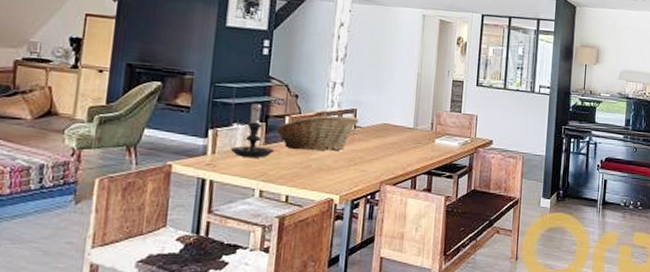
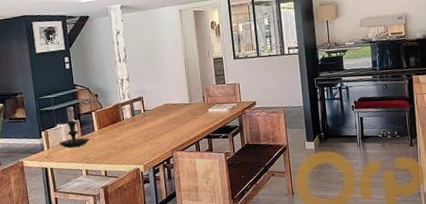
fruit basket: present [276,115,359,151] -> none [87,103,146,136]

